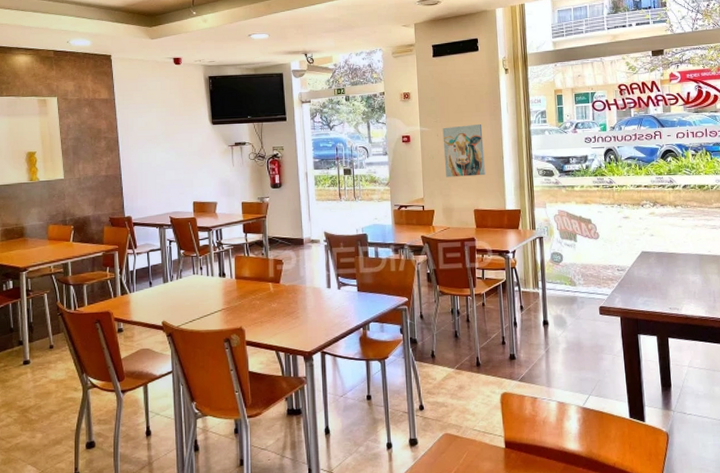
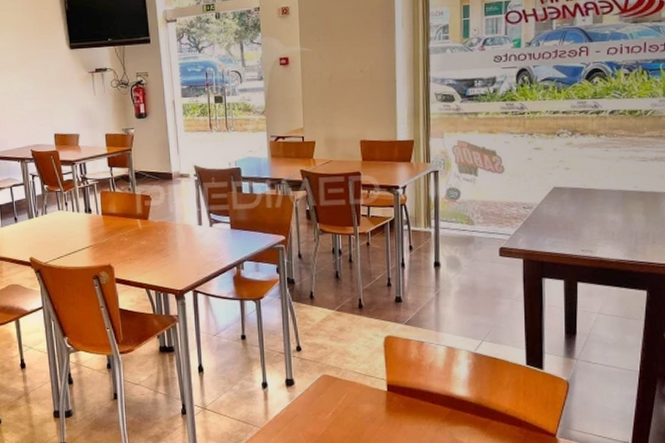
wall art: present [442,123,485,177] -> none [326,41,374,105]

